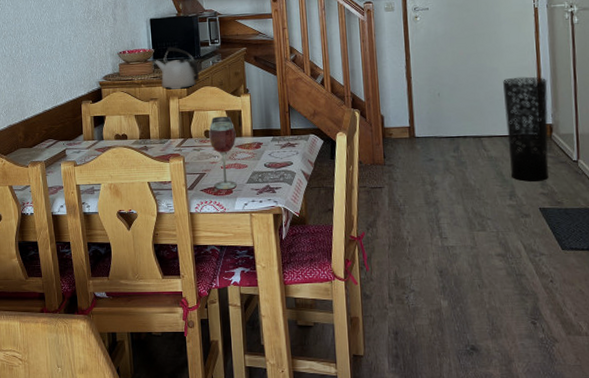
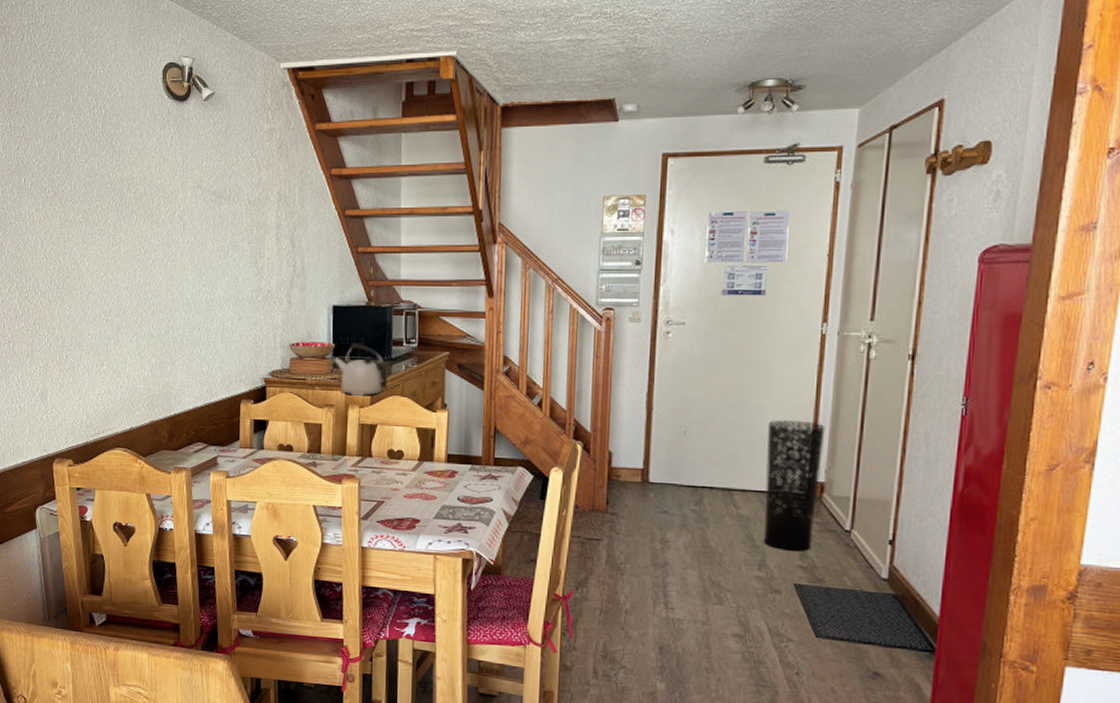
wineglass: present [209,116,237,189] -> none [393,434,427,523]

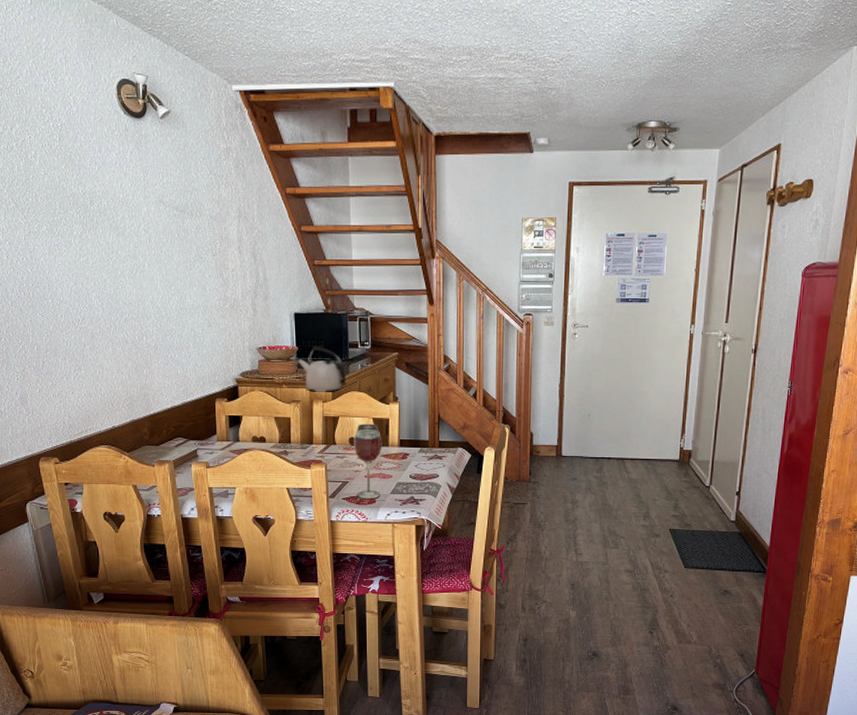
wineglass: none [393,434,427,523] -> present [354,424,382,499]
umbrella stand: present [764,419,826,552] -> none [648,402,693,505]

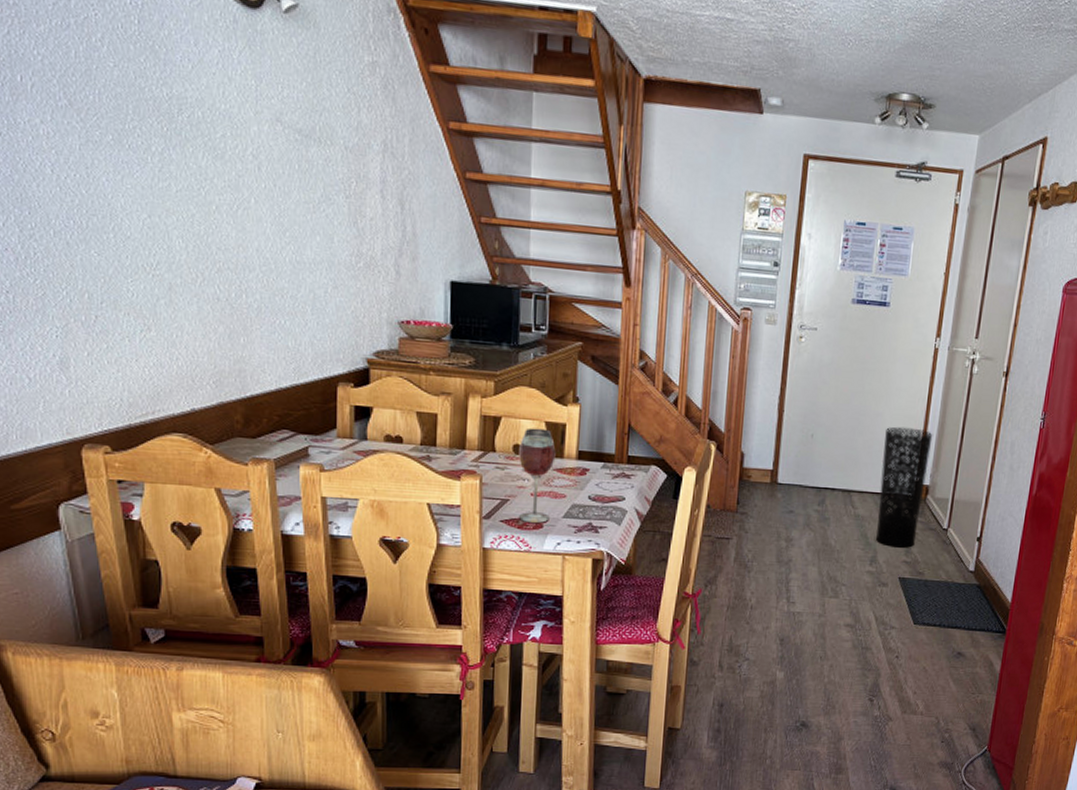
kettle: present [297,346,347,393] -> none [451,325,515,386]
umbrella stand: none [648,402,693,505] -> present [876,426,933,549]

